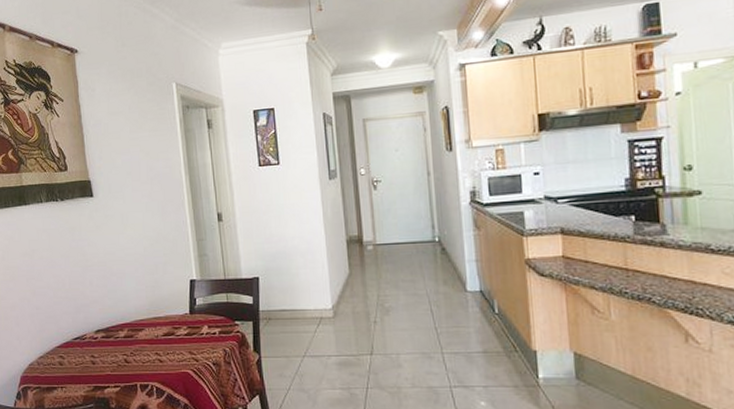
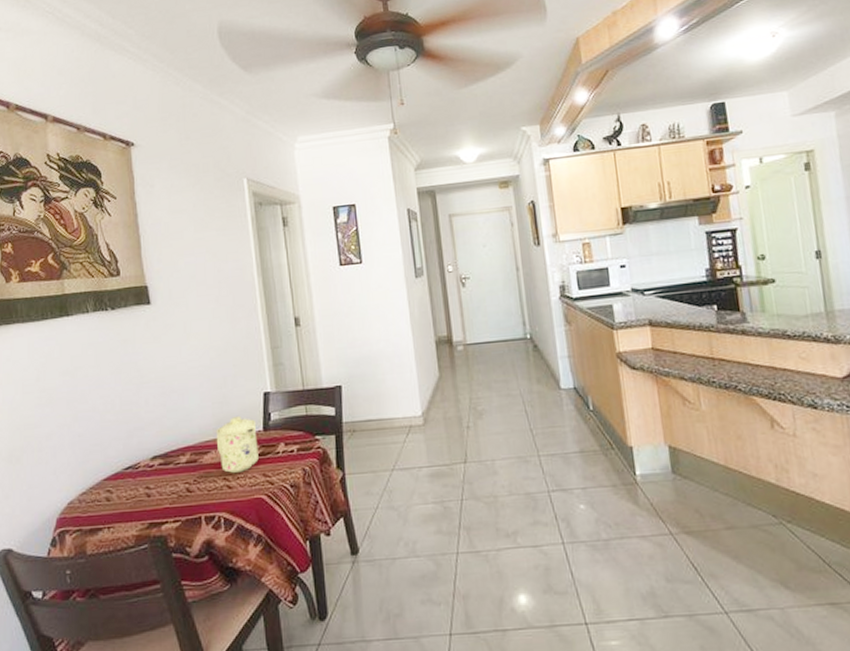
mug: none [149,300,185,349] -> present [215,417,259,473]

